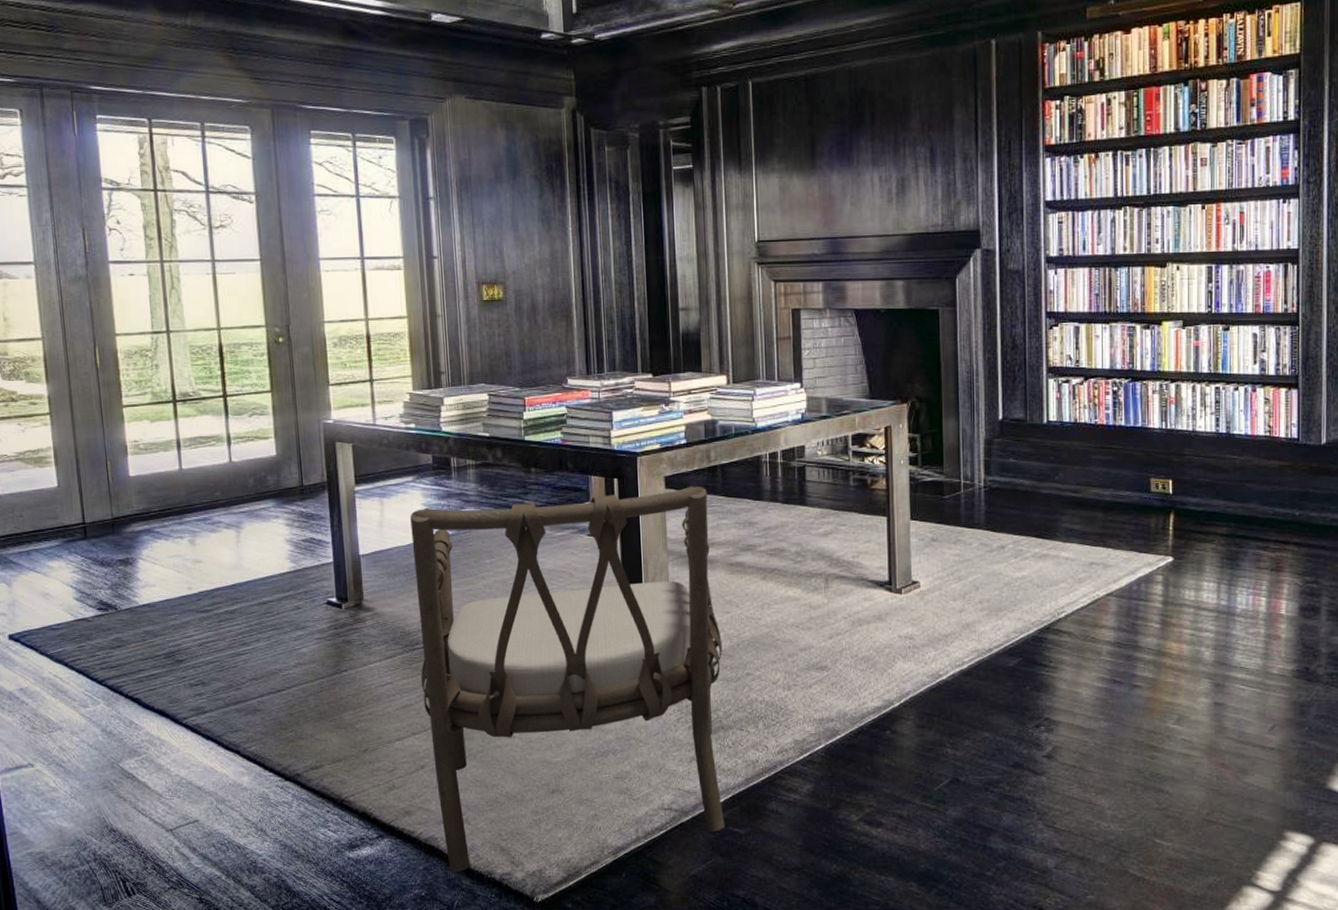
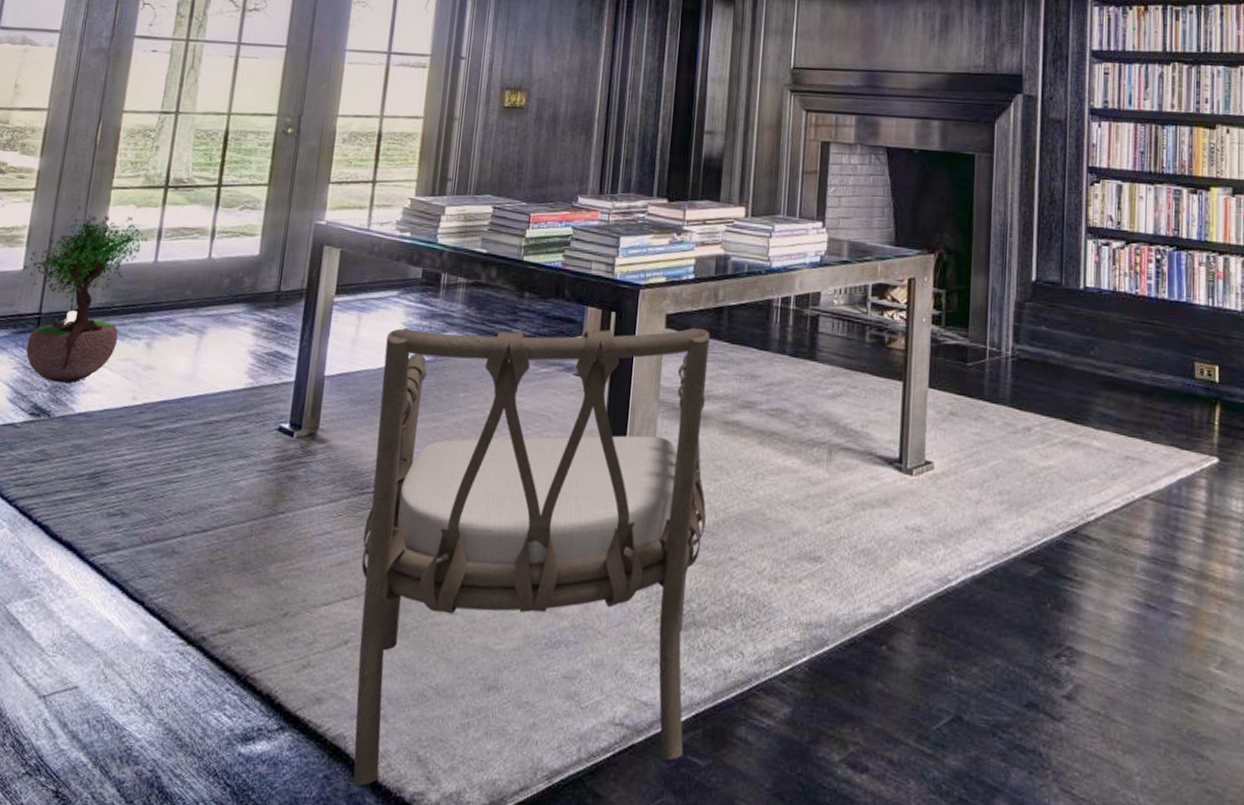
potted tree: none [57,425,168,581] -> present [23,205,147,383]

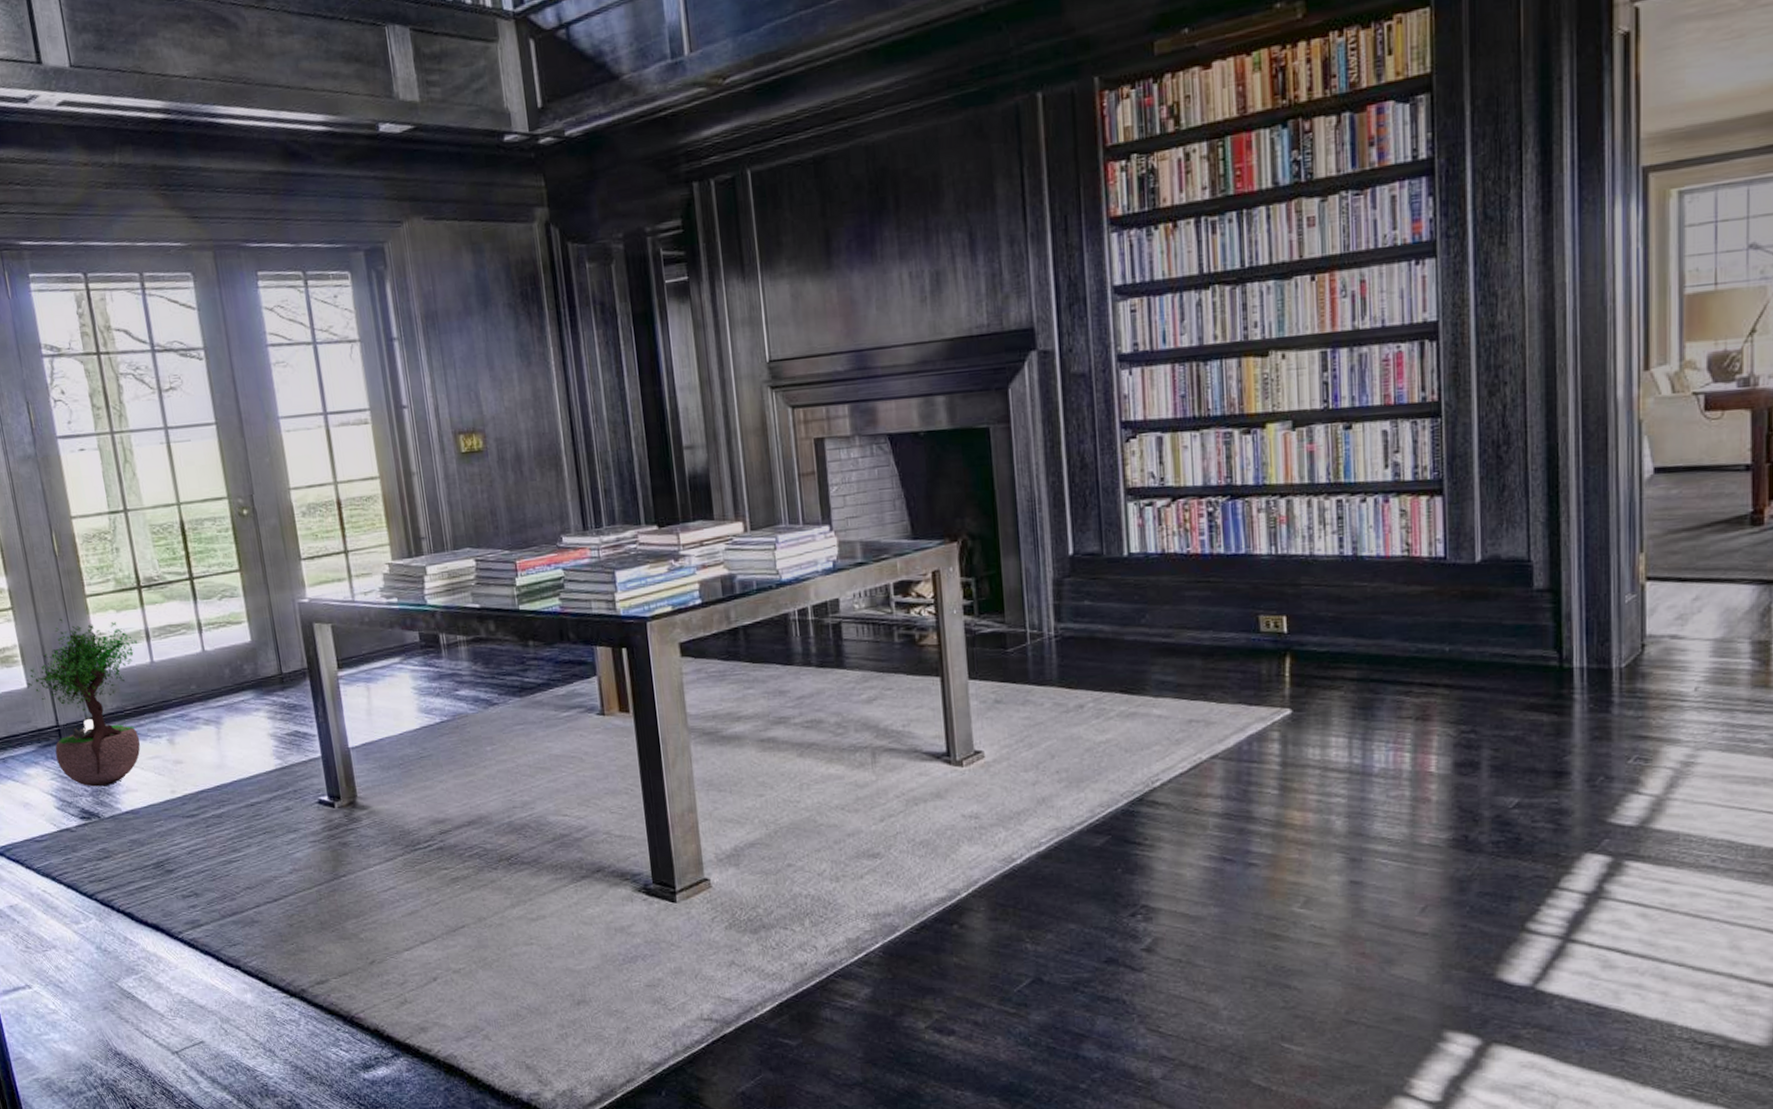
armchair: present [353,327,710,786] -> none [400,652,774,1094]

